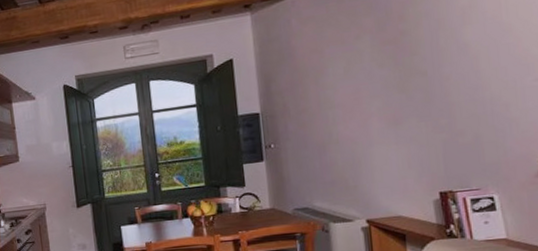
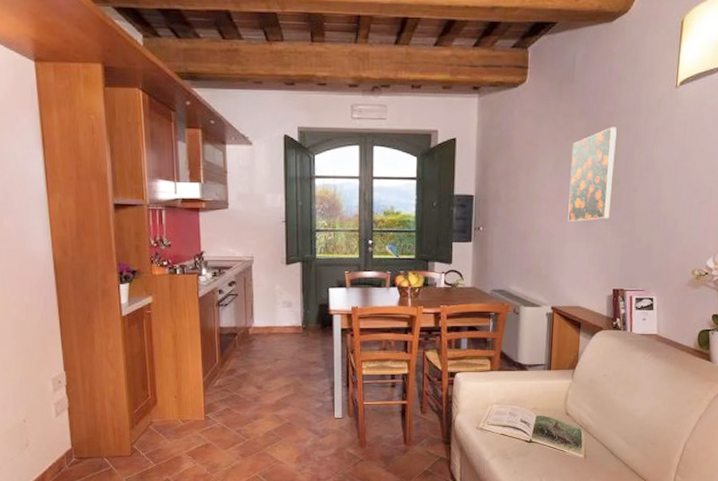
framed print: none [363,15,421,125] -> present [568,126,617,222]

